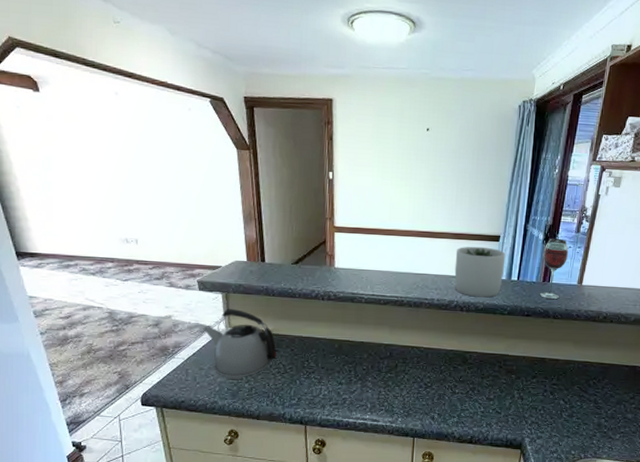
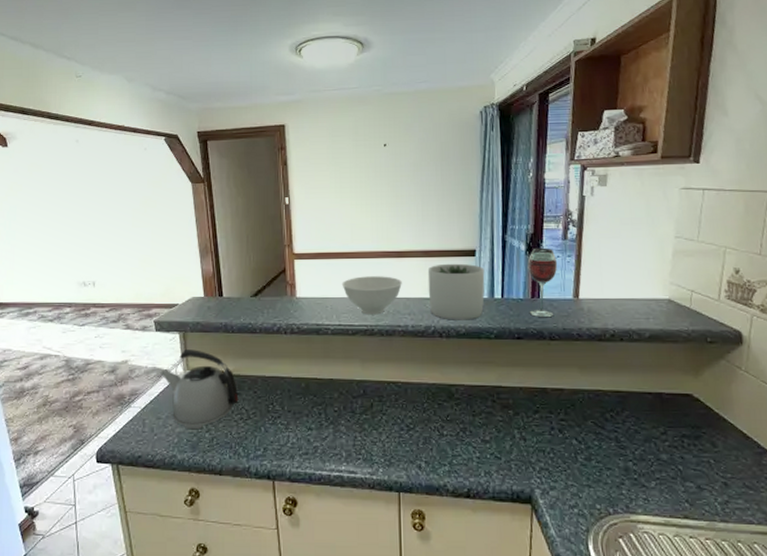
bowl: none [377,252,432,288] -> present [342,276,402,315]

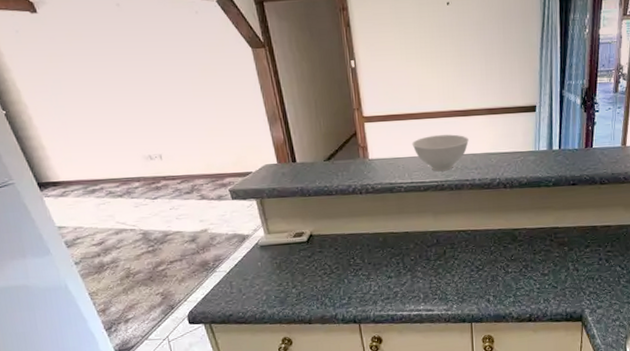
kettle: present [160,350,239,429] -> none [241,214,321,287]
planter: present [427,263,485,320] -> none [492,119,545,172]
wineglass: present [527,247,558,318] -> none [582,101,609,165]

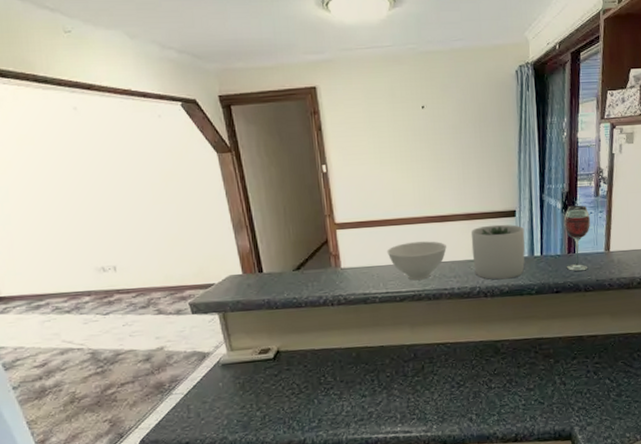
planter: none [492,119,545,172] -> present [470,224,526,280]
wineglass: none [582,101,609,165] -> present [563,205,591,272]

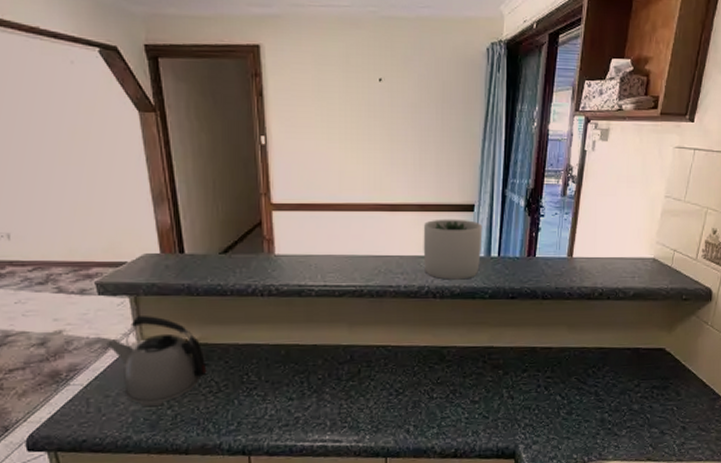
kettle: none [201,329,289,410] -> present [106,316,207,406]
bowl: present [387,241,447,281] -> none [328,231,395,275]
wineglass: present [563,205,591,272] -> none [524,204,555,277]

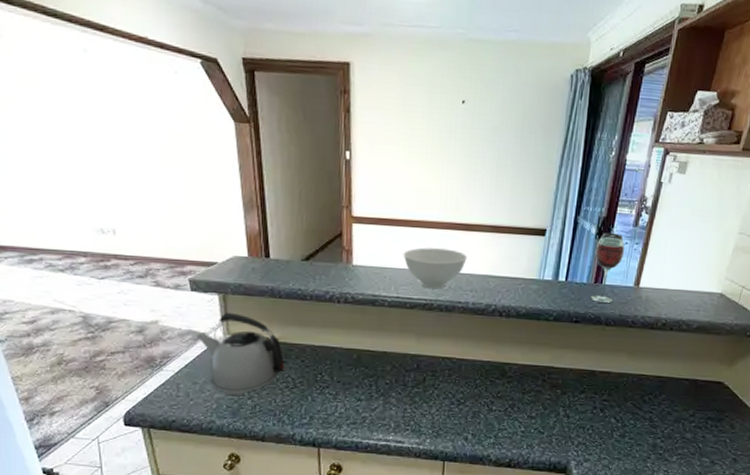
bowl: none [328,231,395,275] -> present [403,247,467,290]
planter: present [423,219,483,280] -> none [493,241,553,301]
wineglass: none [524,204,555,277] -> present [590,232,625,304]

